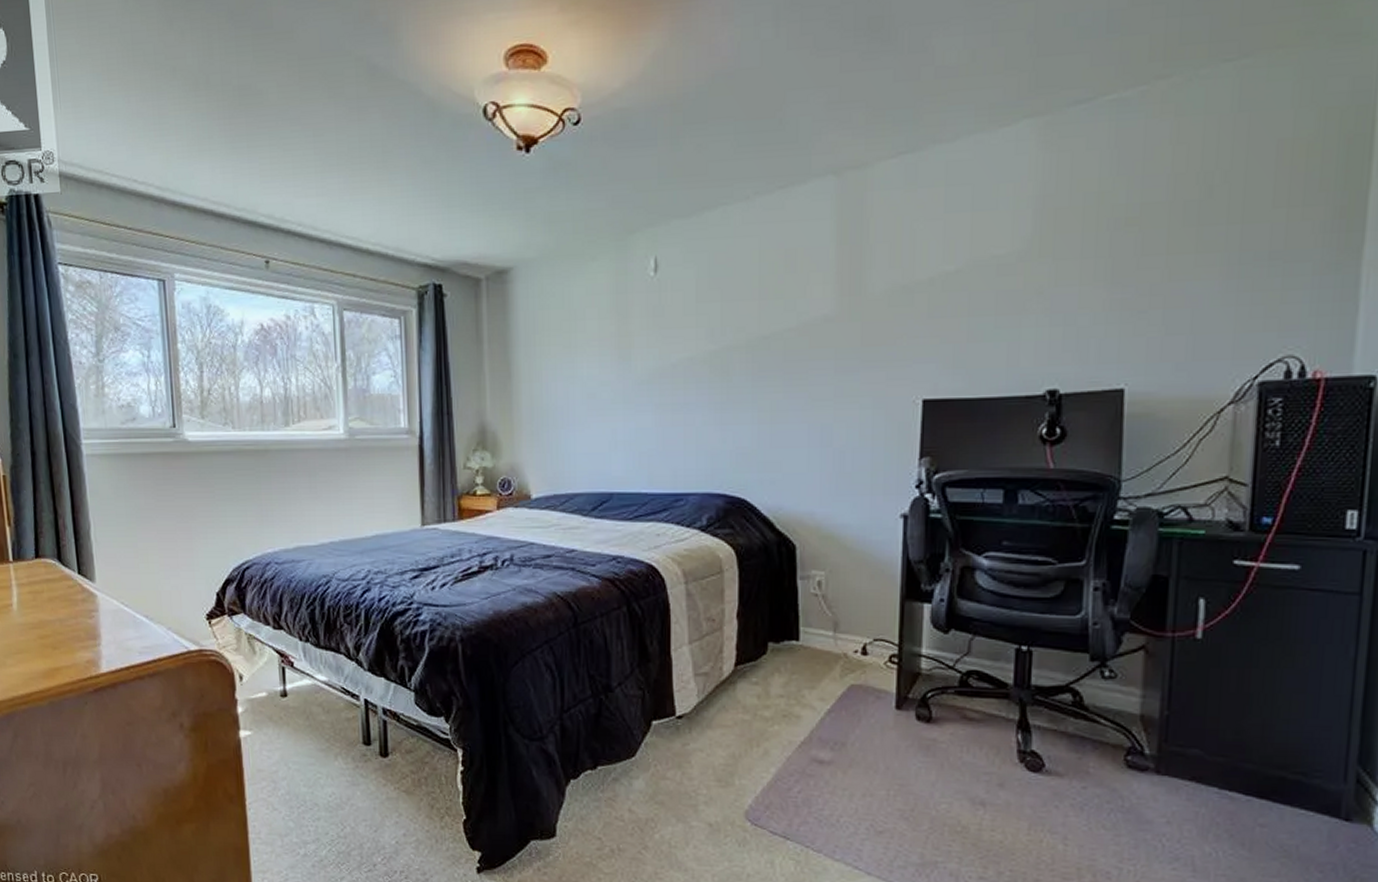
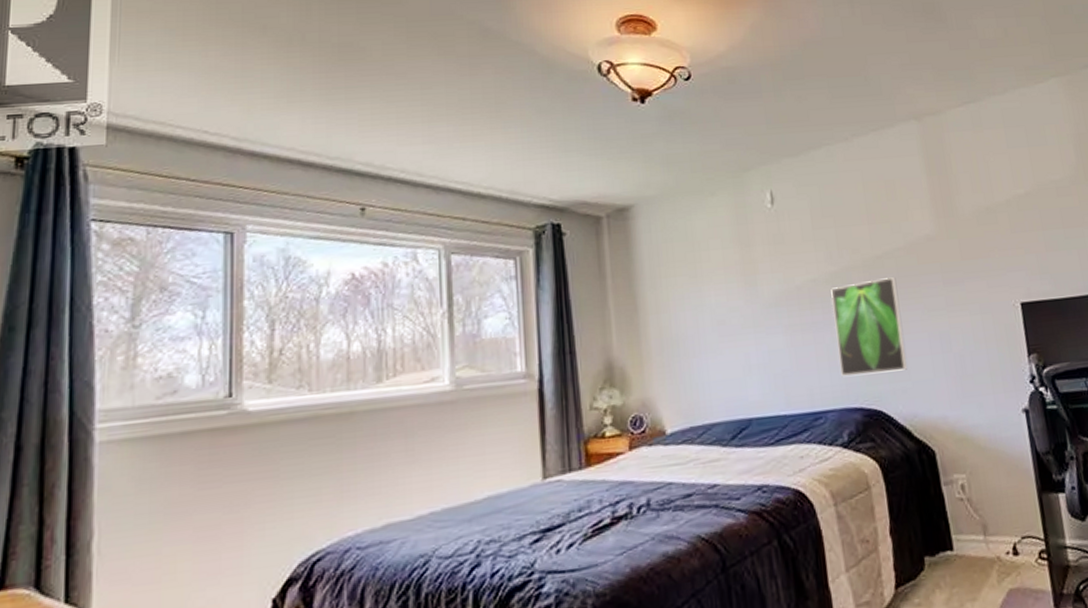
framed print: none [706,361,782,462] -> present [830,277,907,376]

